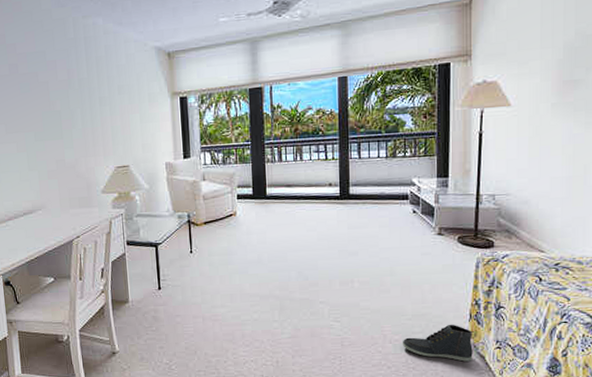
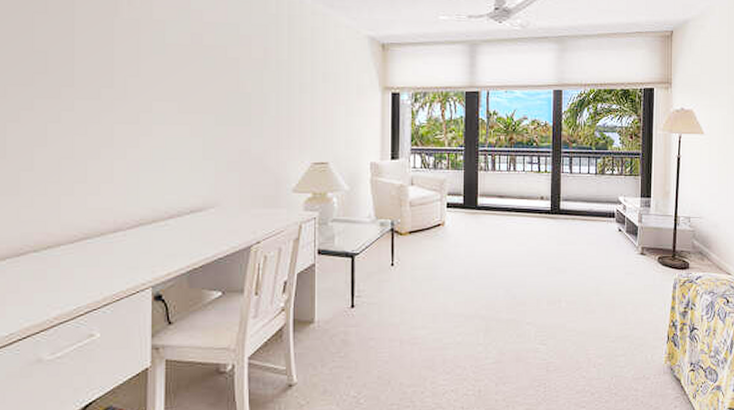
sneaker: present [402,324,473,362] -> none [605,346,670,386]

